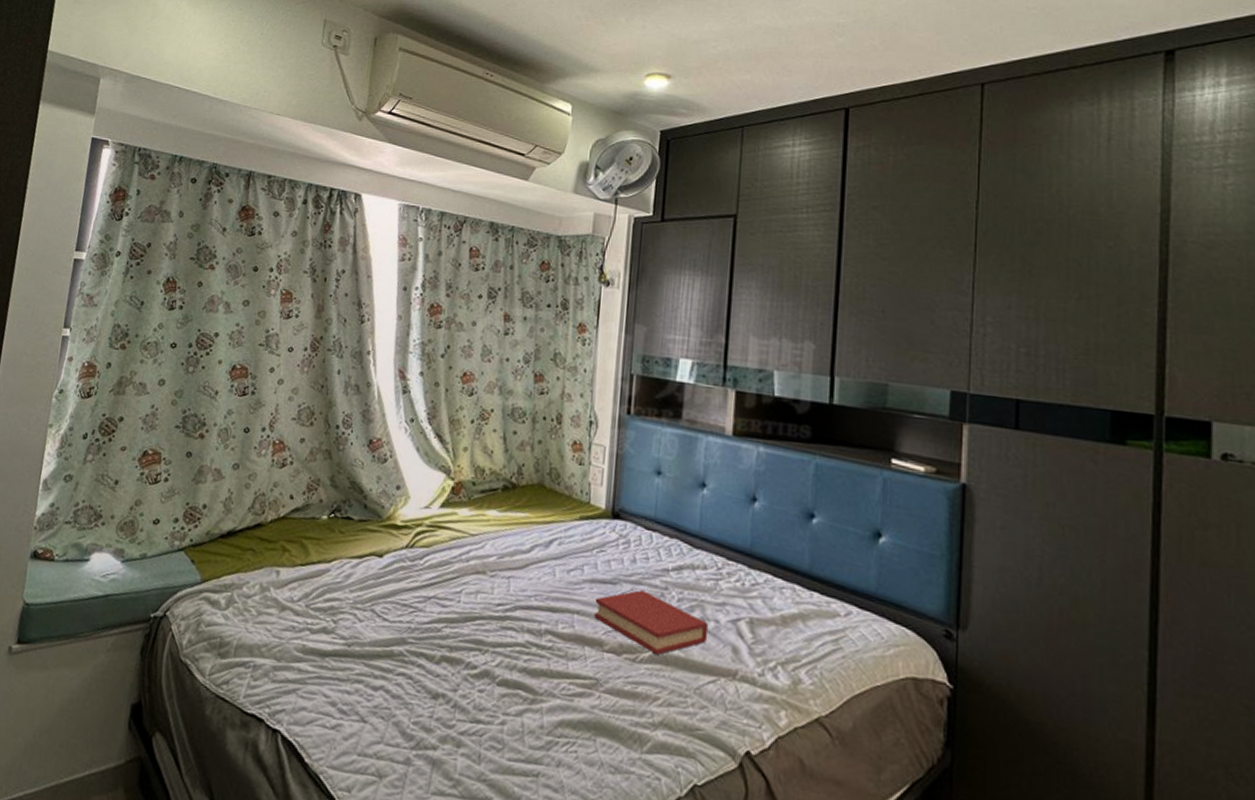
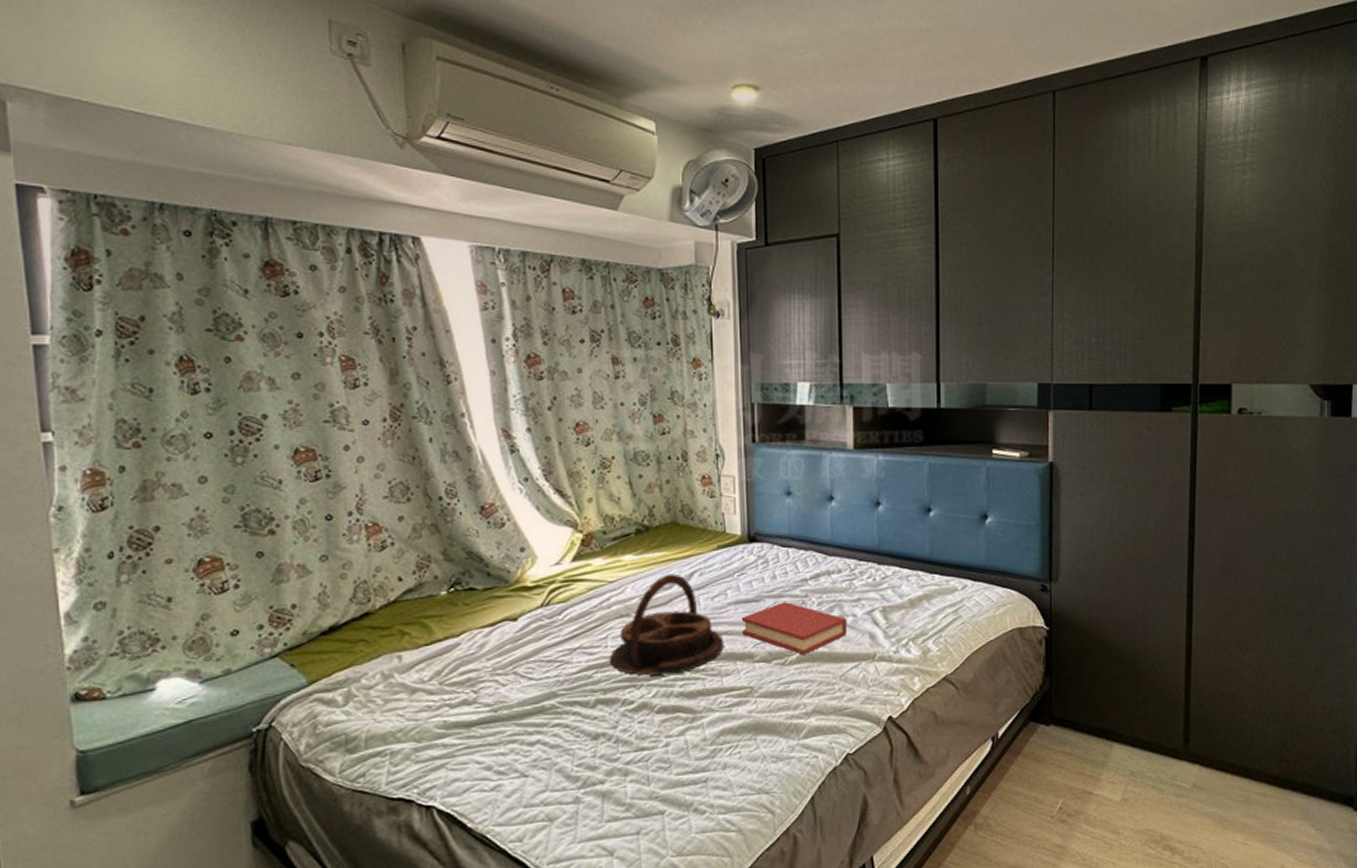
serving tray: none [459,536,574,647] -> present [609,573,723,676]

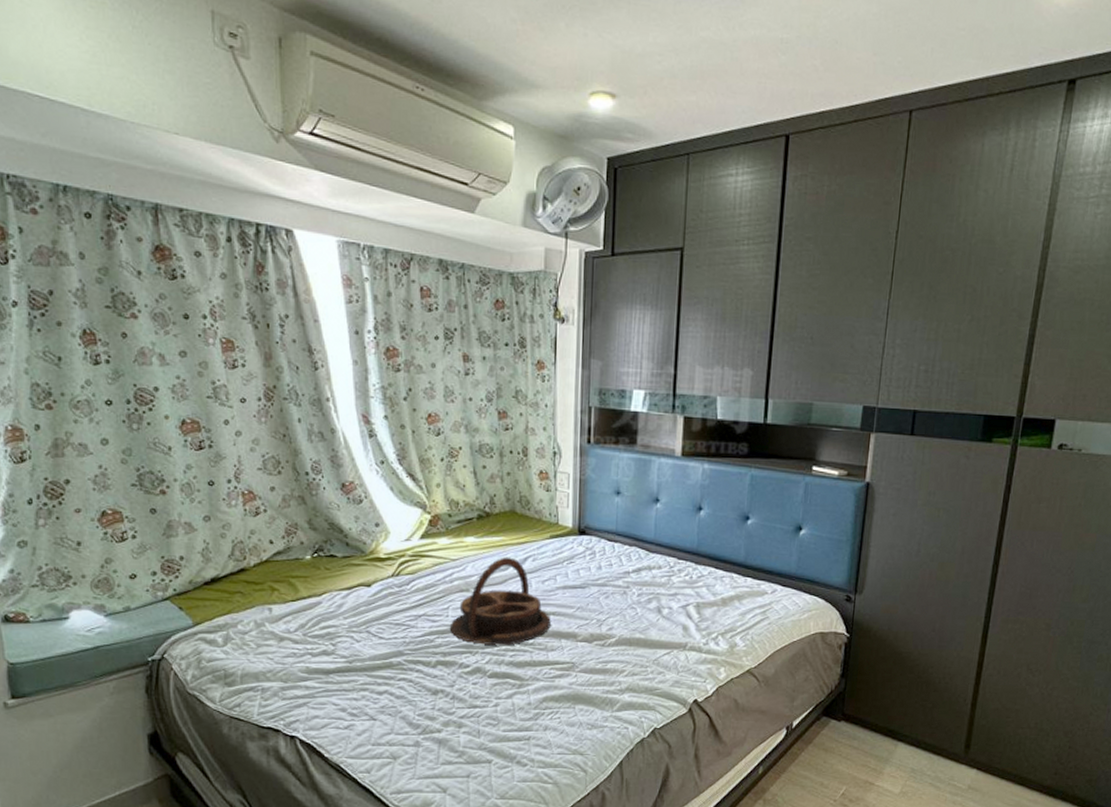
hardback book: present [741,602,848,656] -> none [567,591,664,640]

